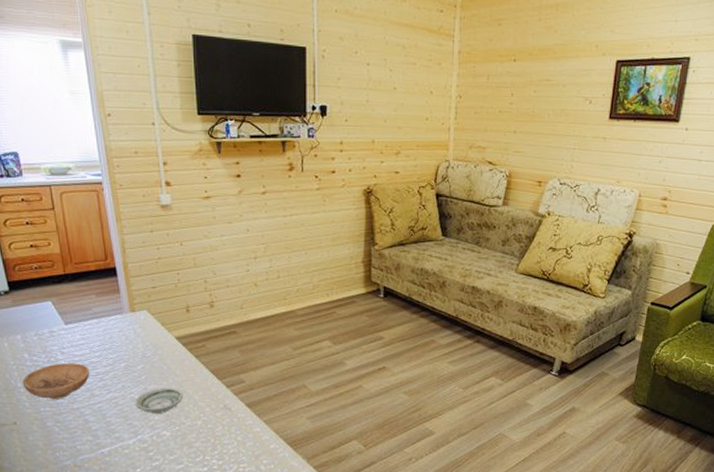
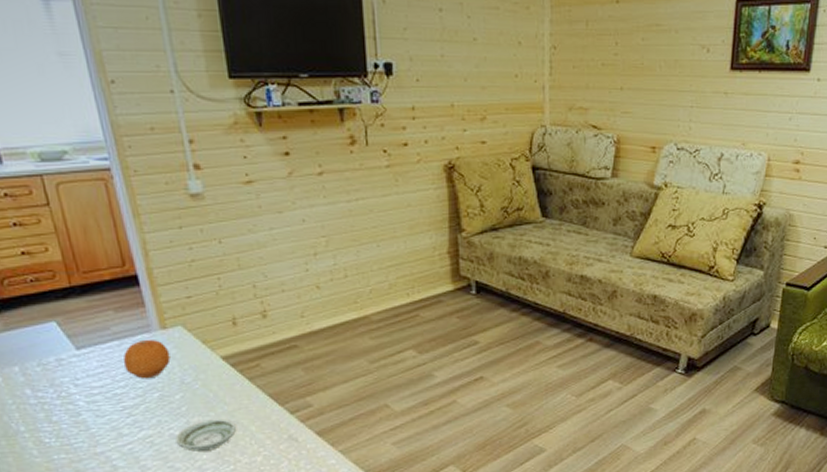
bowl: present [22,363,90,399] -> none [26,397,115,443]
fruit: none [100,320,136,351] -> present [124,340,171,379]

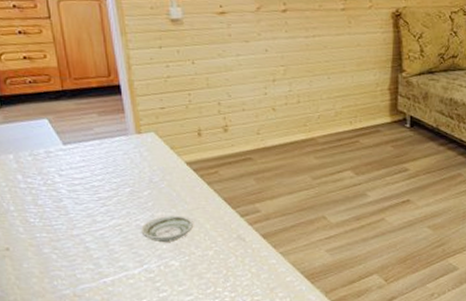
fruit: present [124,340,171,379] -> none [103,142,142,176]

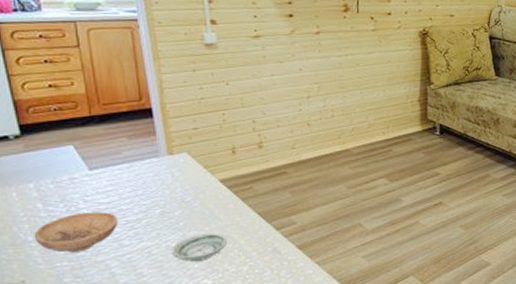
bowl: none [15,186,91,225] -> present [34,212,119,252]

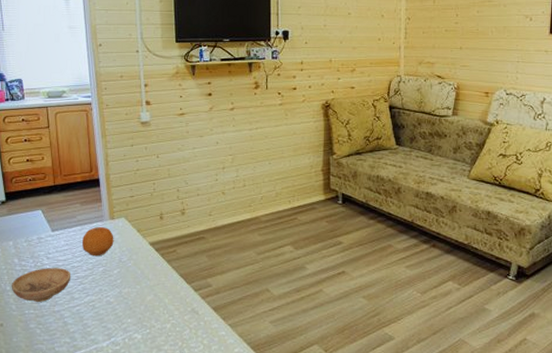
fruit: none [132,164,174,197] -> present [82,227,114,257]
saucer: present [172,233,228,261] -> none [110,291,155,316]

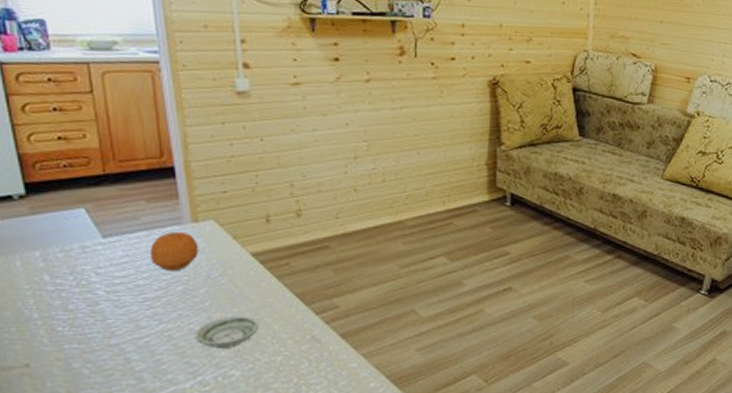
bowl: present [11,268,71,302] -> none [40,287,135,333]
saucer: none [110,291,155,316] -> present [195,316,260,348]

